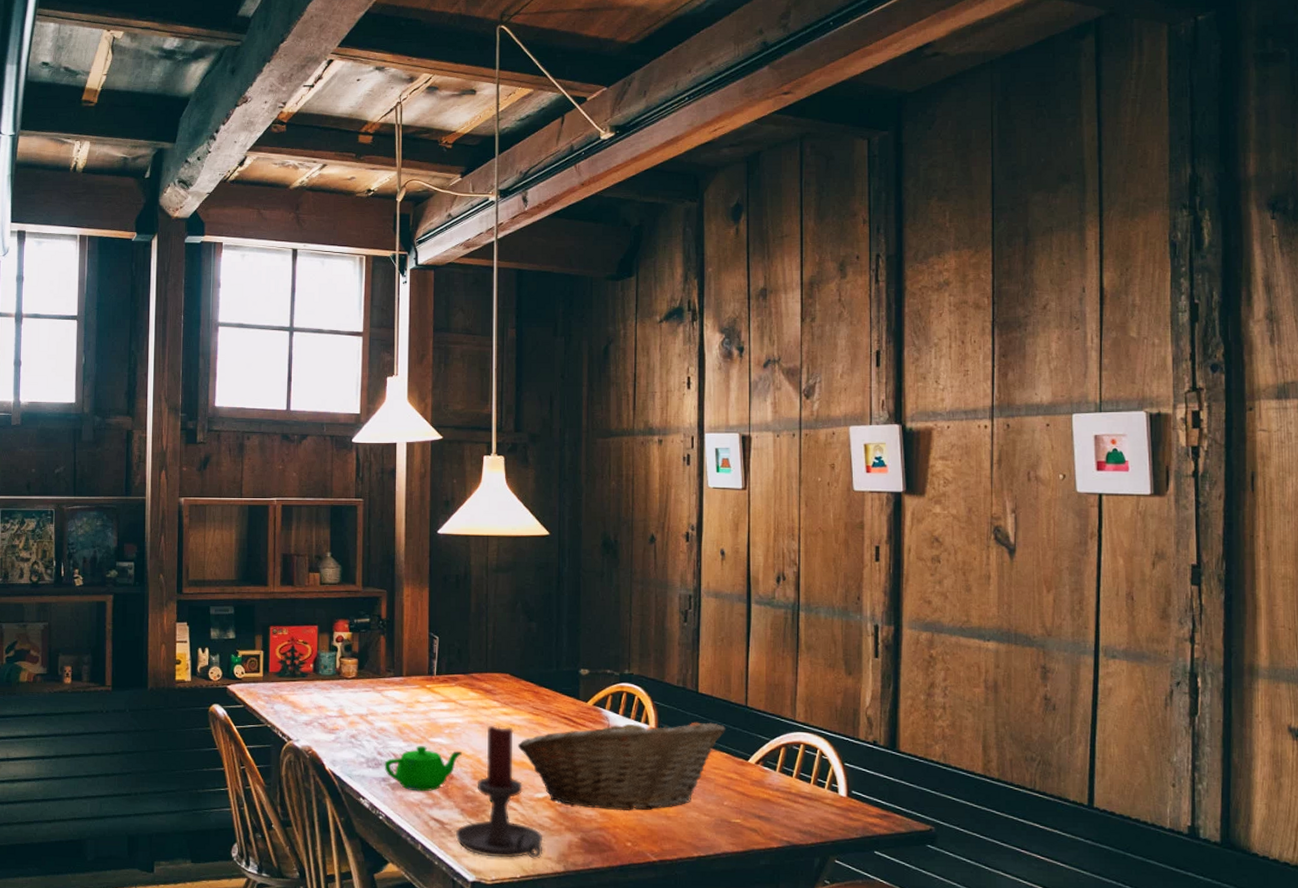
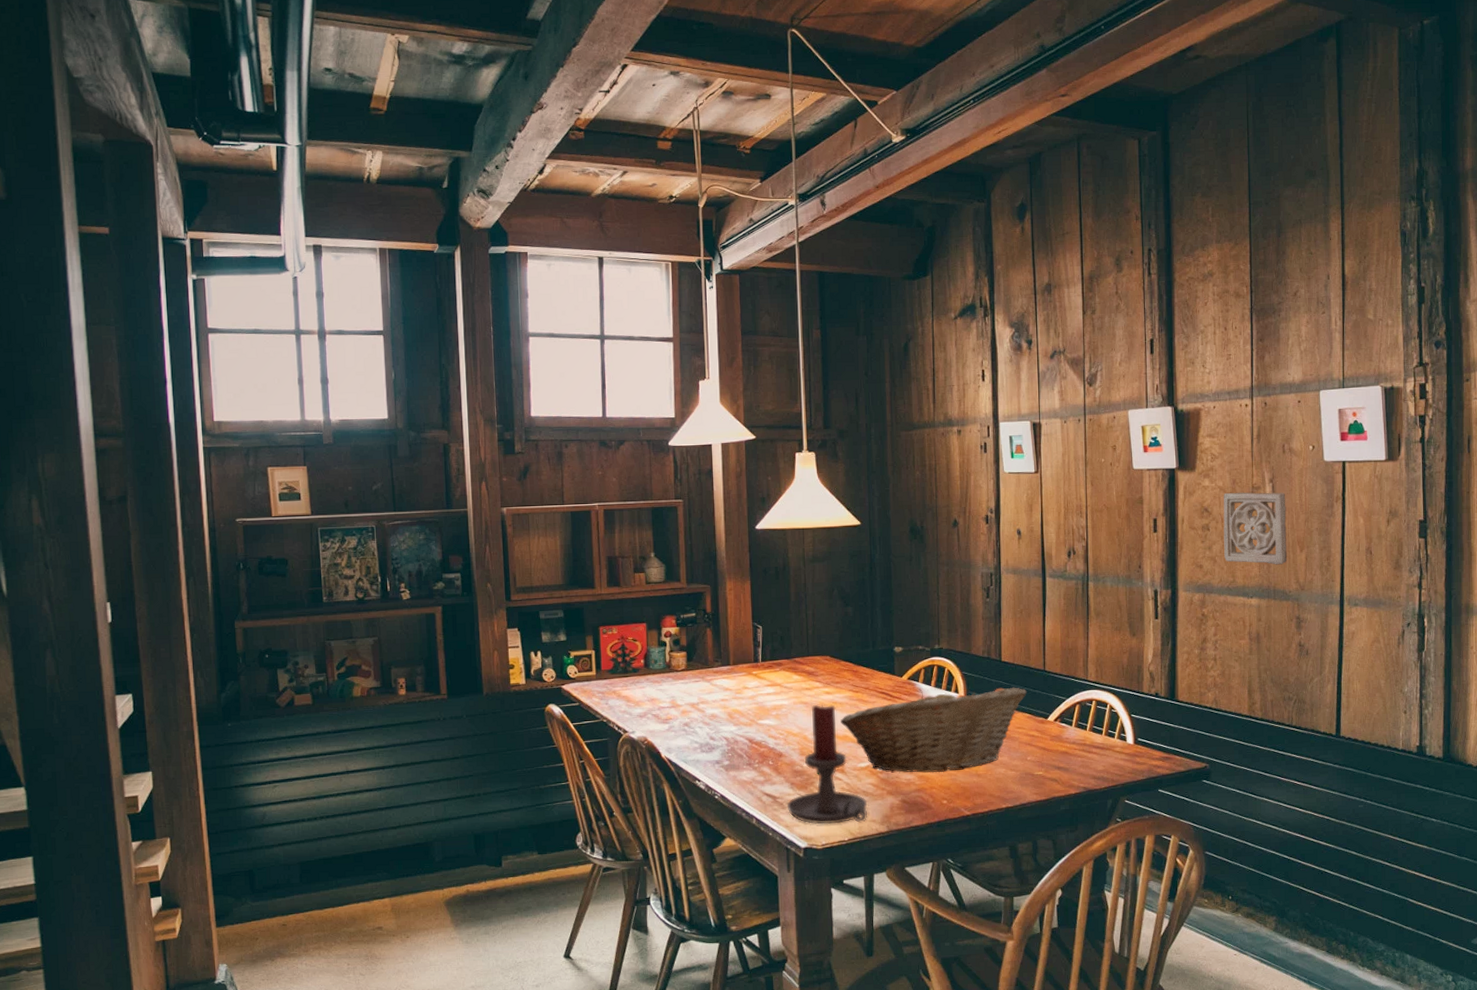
teapot: present [384,746,463,792] -> none [717,728,790,771]
wall ornament: none [956,521,1032,606] -> present [1223,492,1288,565]

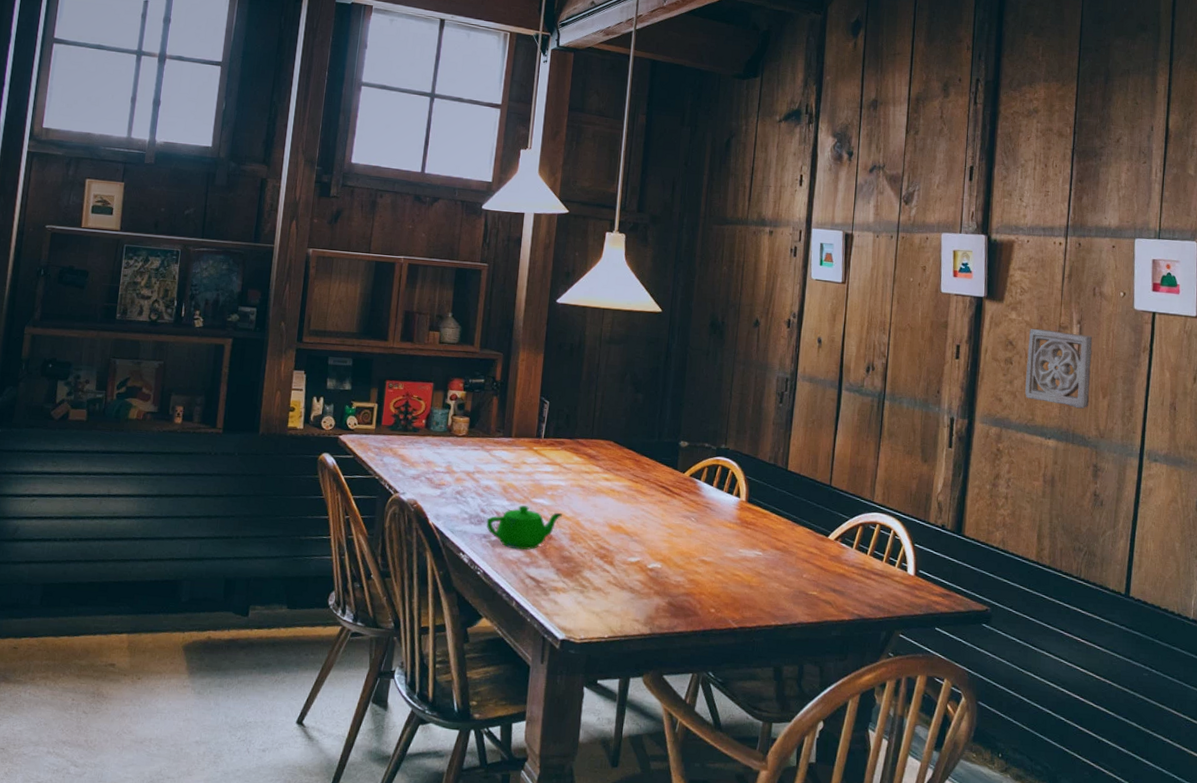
teapot: none [717,728,790,771] -> present [486,505,563,550]
candle holder: present [786,704,868,825] -> none [549,490,632,621]
fruit basket: present [841,687,1027,773] -> none [616,488,810,579]

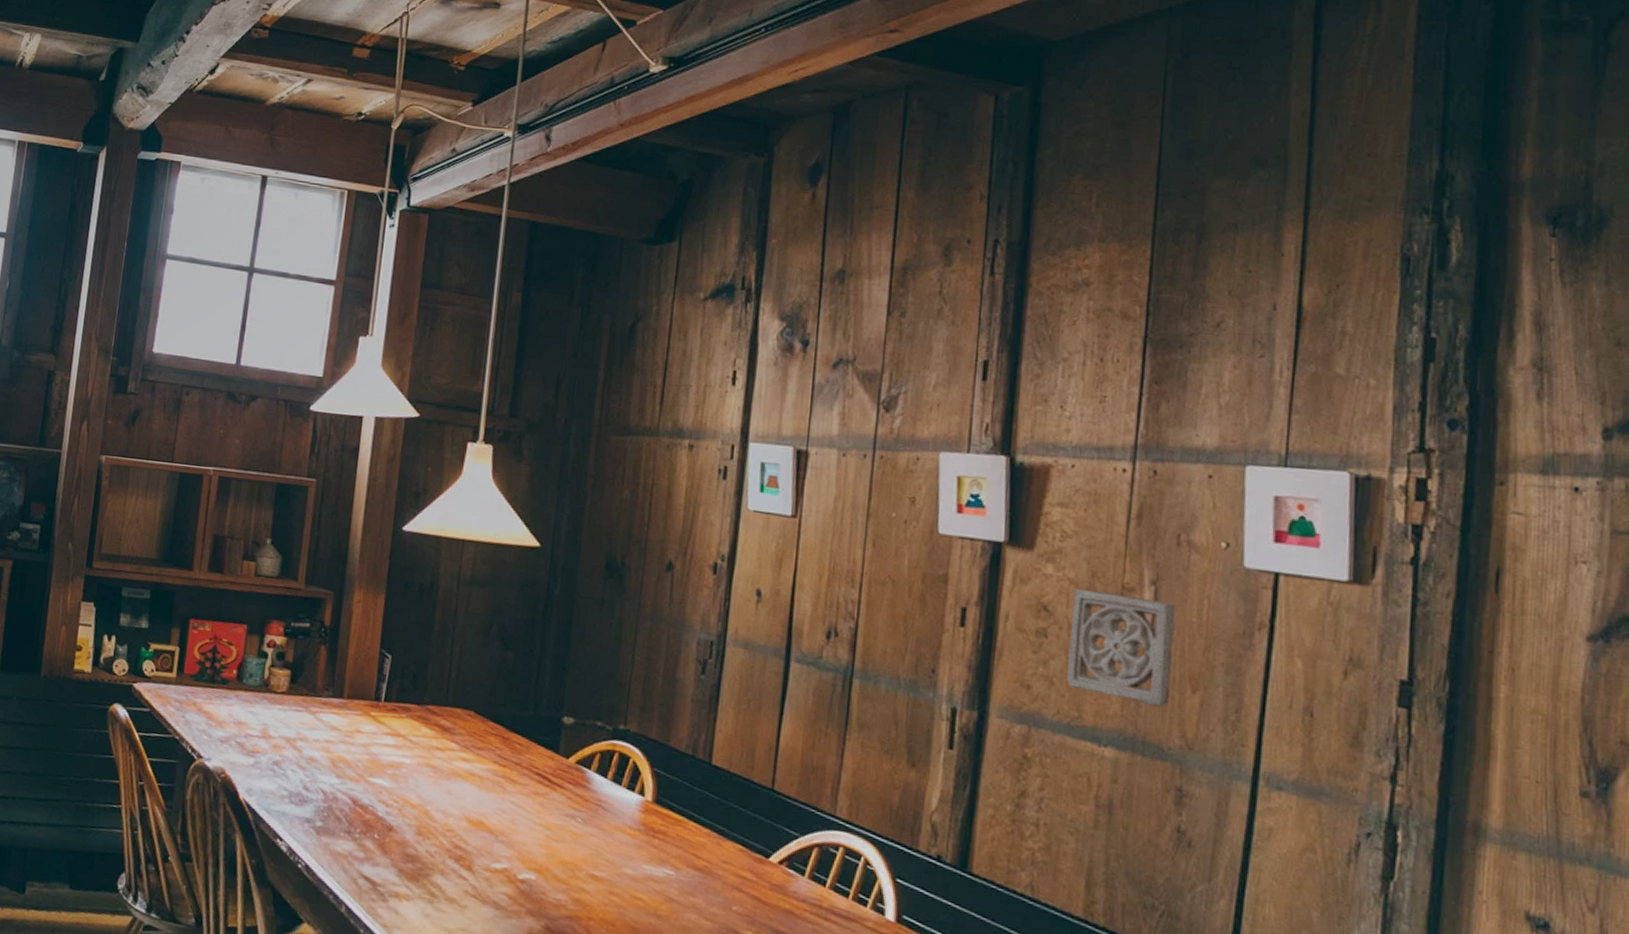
teapot: present [486,505,563,550] -> none [309,785,408,842]

